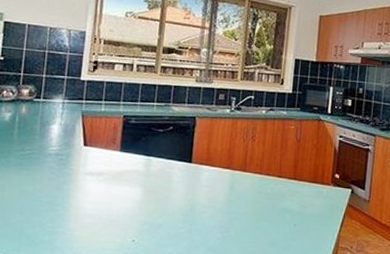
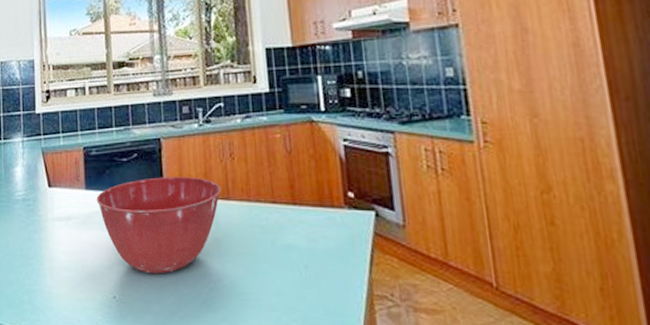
mixing bowl: none [129,148,240,225] -> present [96,176,221,274]

